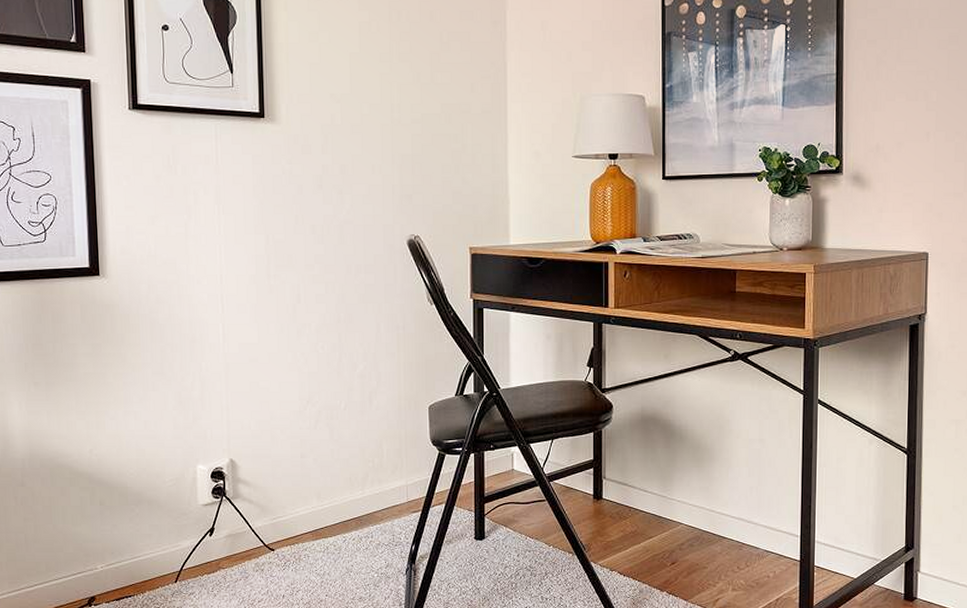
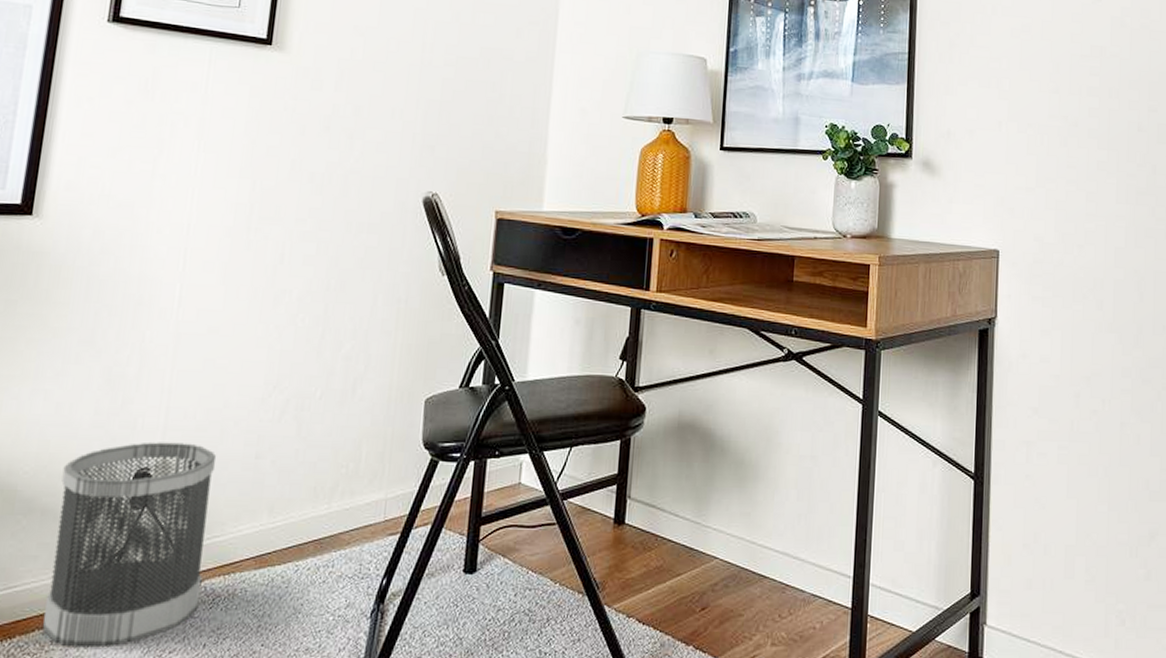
wastebasket: none [158,448,275,599] -> present [42,442,217,648]

